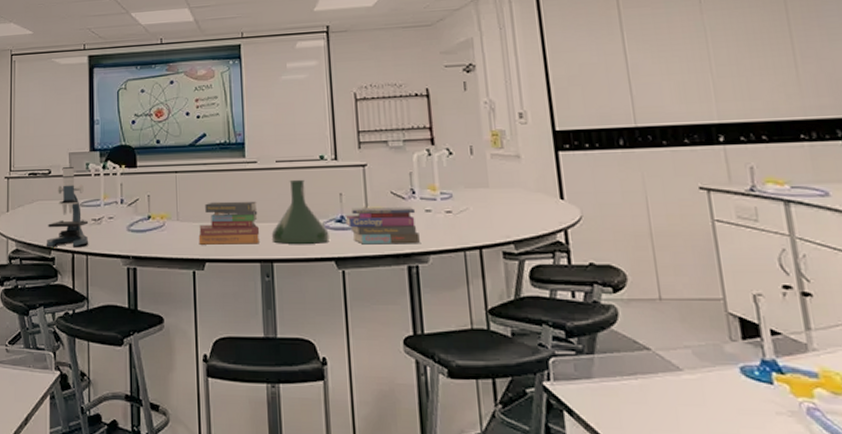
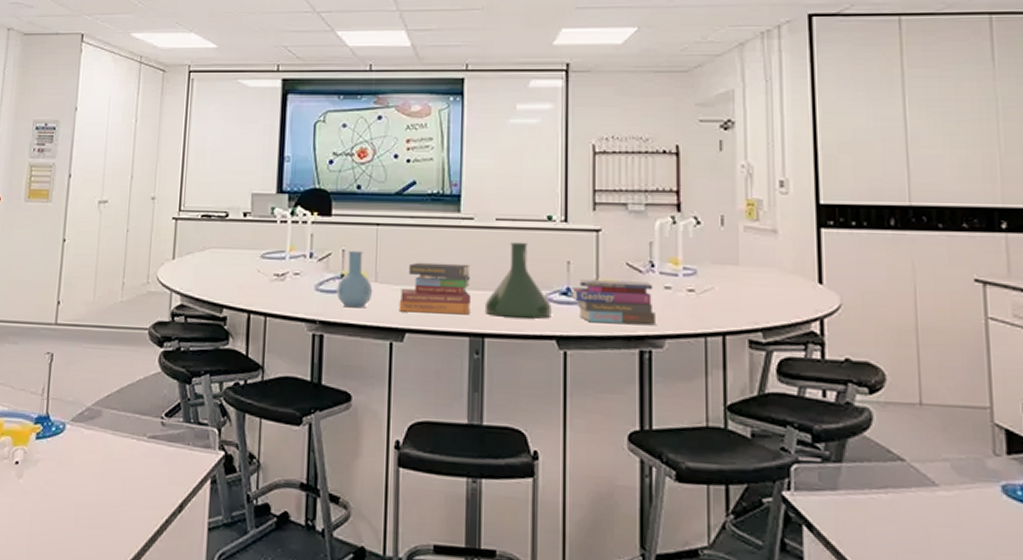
microscope: present [46,167,89,249] -> none [217,210,270,307]
flask: none [145,195,176,244] -> present [336,250,373,308]

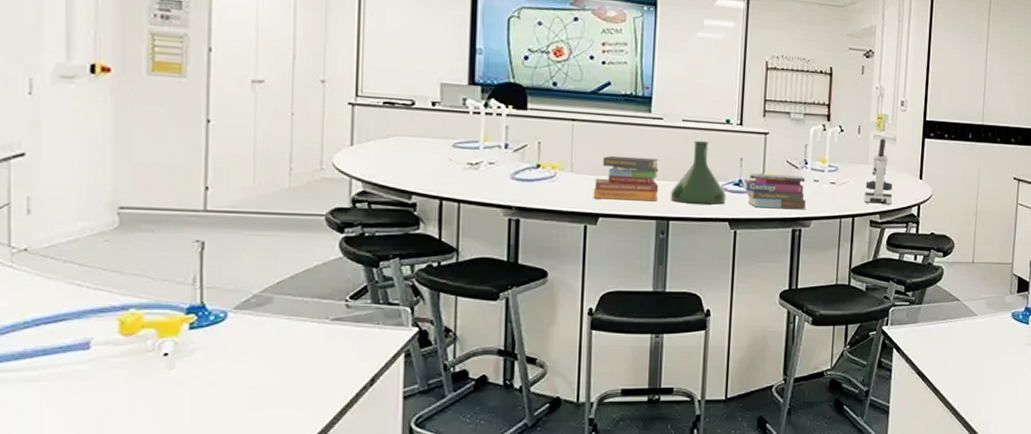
flask: present [336,250,373,308] -> none [532,142,569,196]
microscope: none [736,231,778,320] -> present [863,139,893,205]

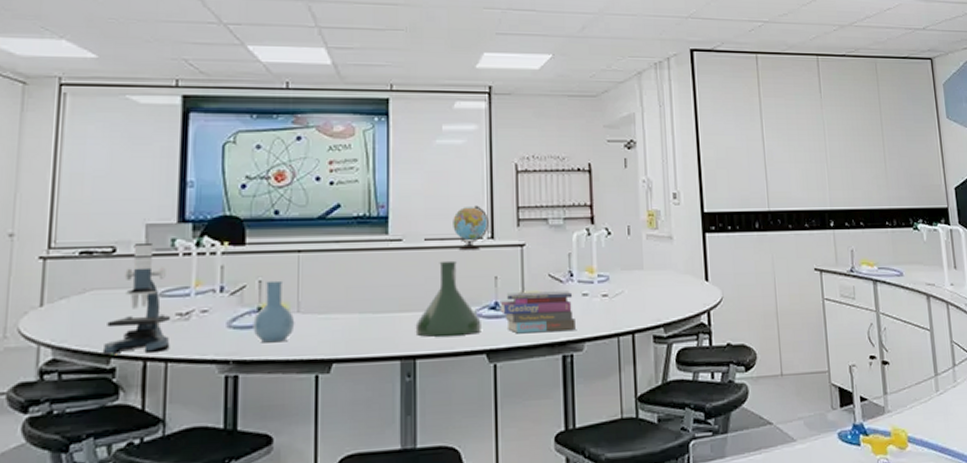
microscope: none [404,100,463,194] -> present [102,244,171,356]
flask: none [532,142,569,196] -> present [253,280,295,343]
books: present [593,155,659,202] -> none [324,286,402,342]
globe: none [707,94,739,134] -> present [453,205,489,251]
microscope: present [863,139,893,205] -> none [642,238,676,316]

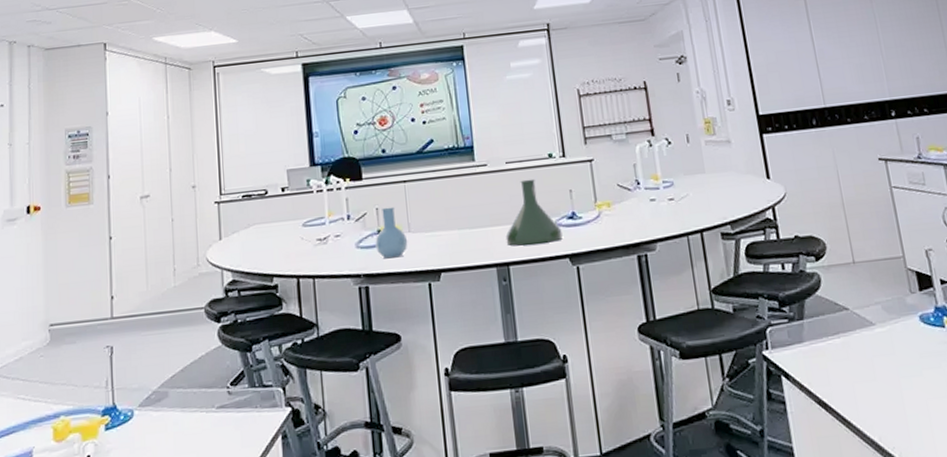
microscope: present [102,244,171,356] -> none [266,185,315,276]
globe: present [453,205,489,251] -> none [528,129,560,170]
books: present [500,291,576,334] -> none [576,198,647,239]

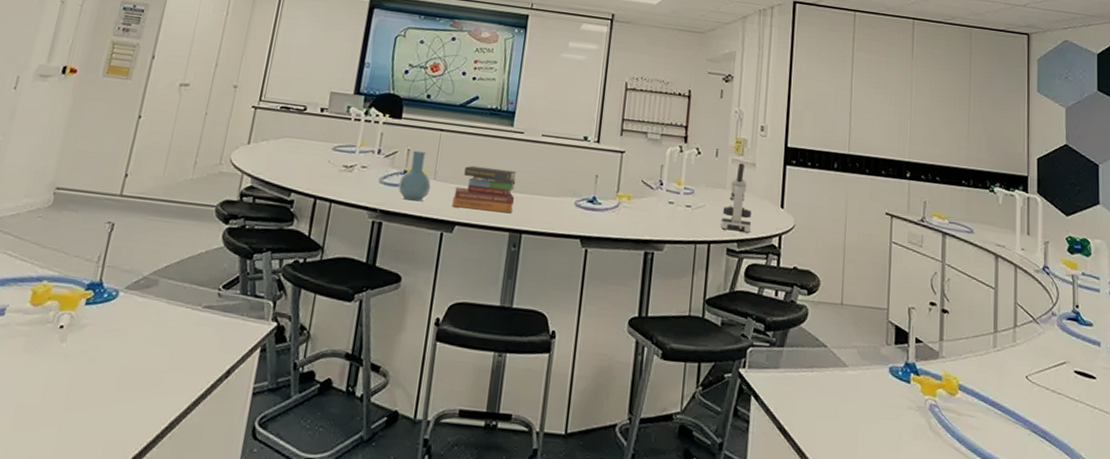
books: none [432,204,494,255] -> present [451,165,517,214]
flask: present [505,178,563,246] -> none [524,155,580,221]
microscope: none [707,143,741,215] -> present [720,163,752,234]

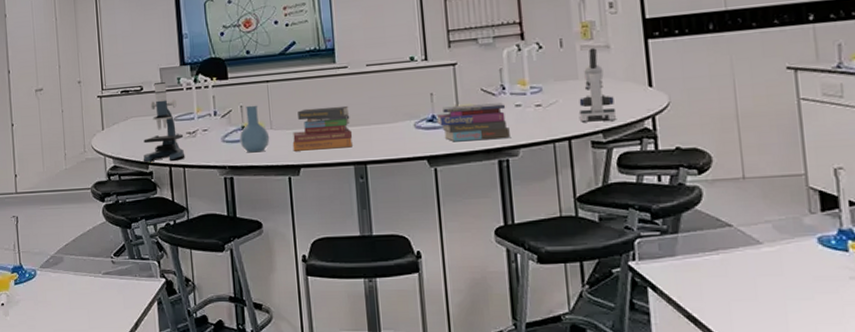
microscope: none [286,106,340,194] -> present [143,82,185,163]
books: none [596,191,661,231] -> present [436,103,510,142]

